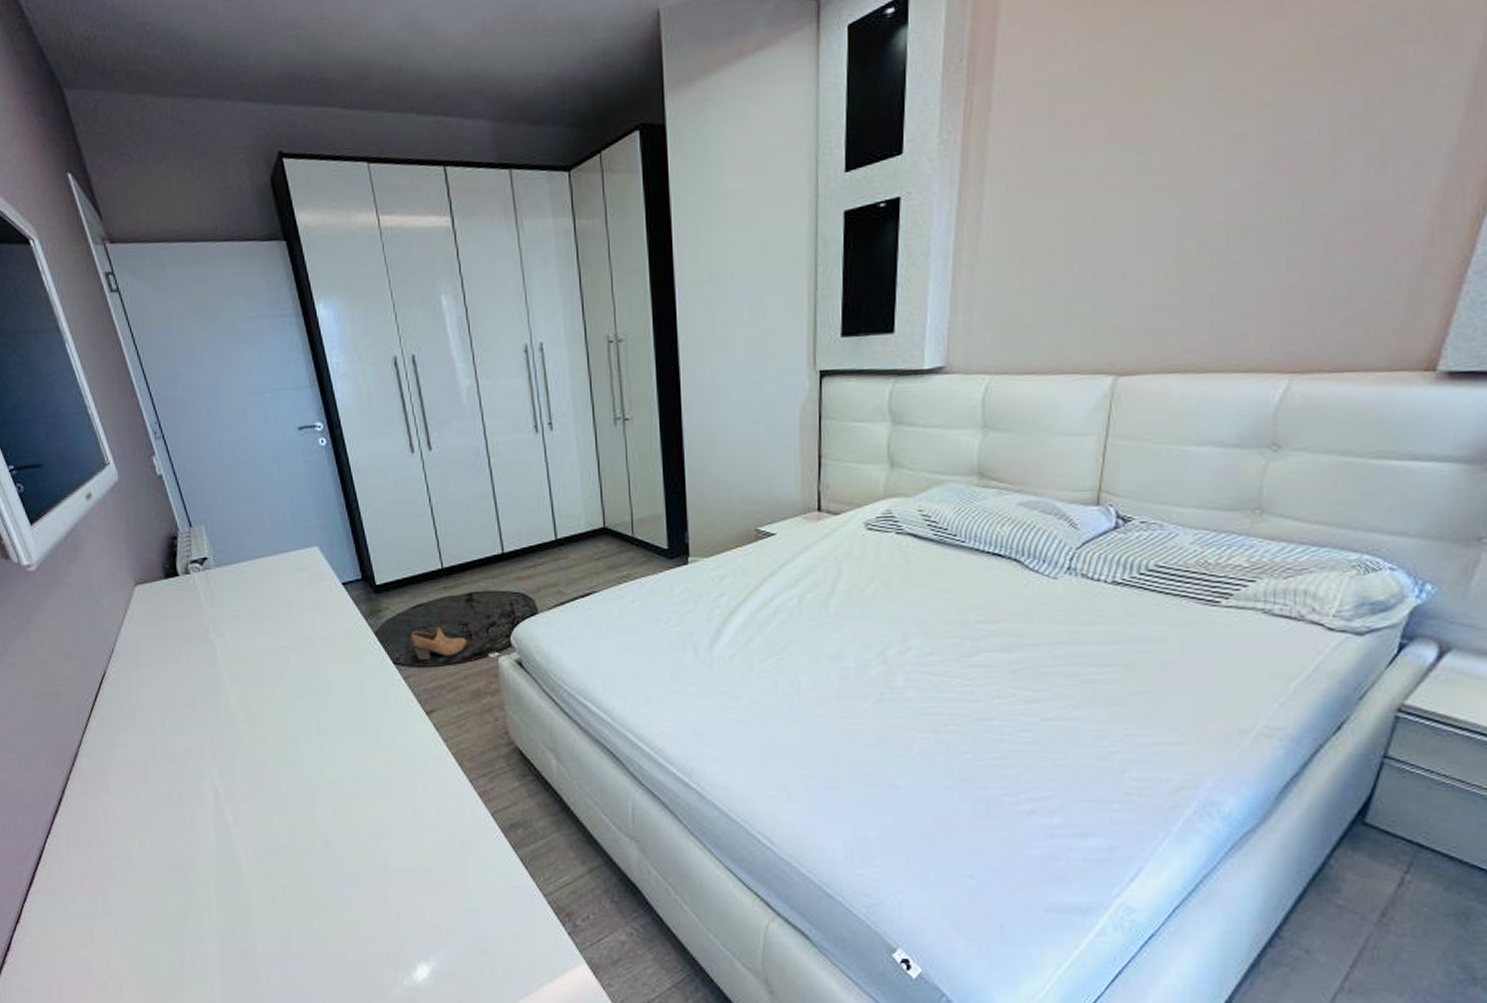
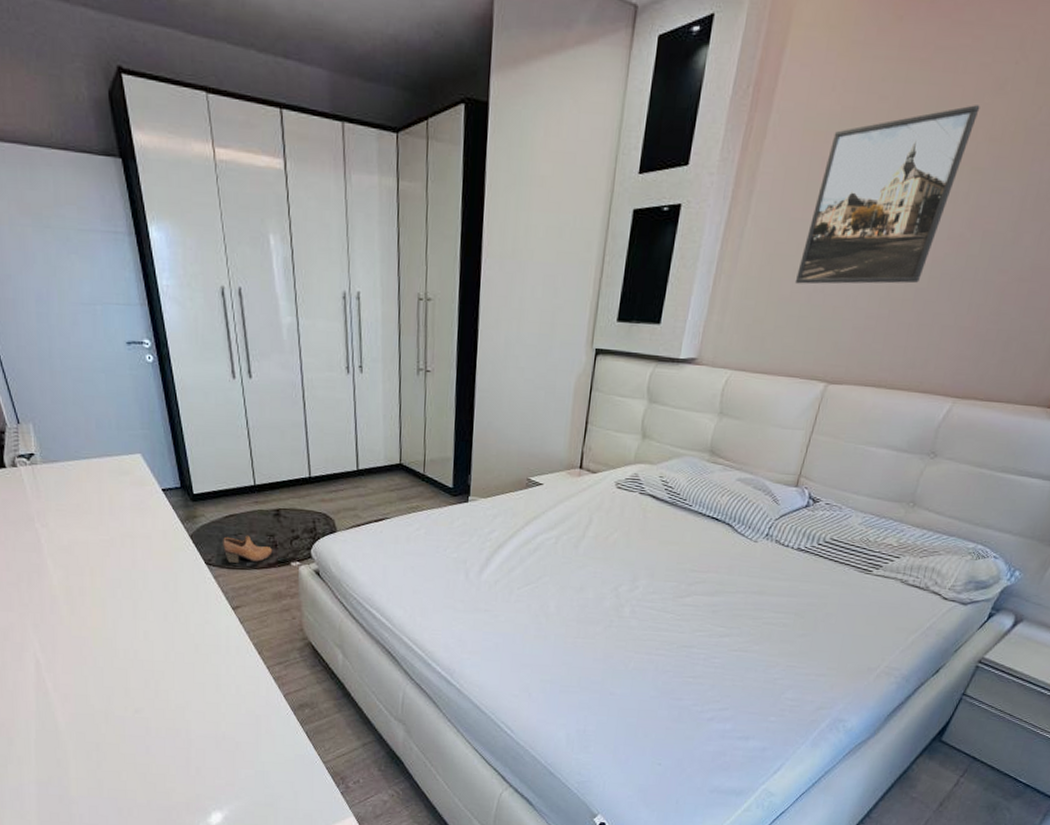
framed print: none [1053,33,1254,265] -> present [795,105,980,284]

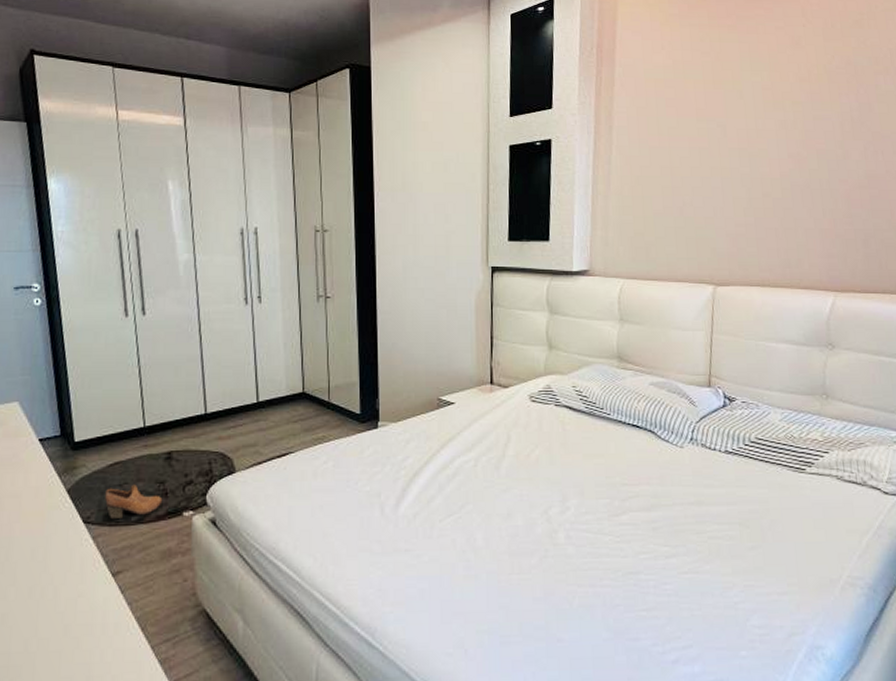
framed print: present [795,105,980,284] -> none [665,56,785,200]

